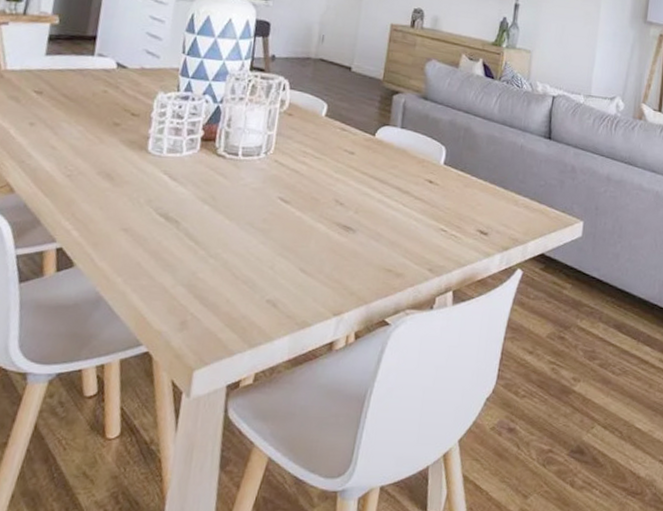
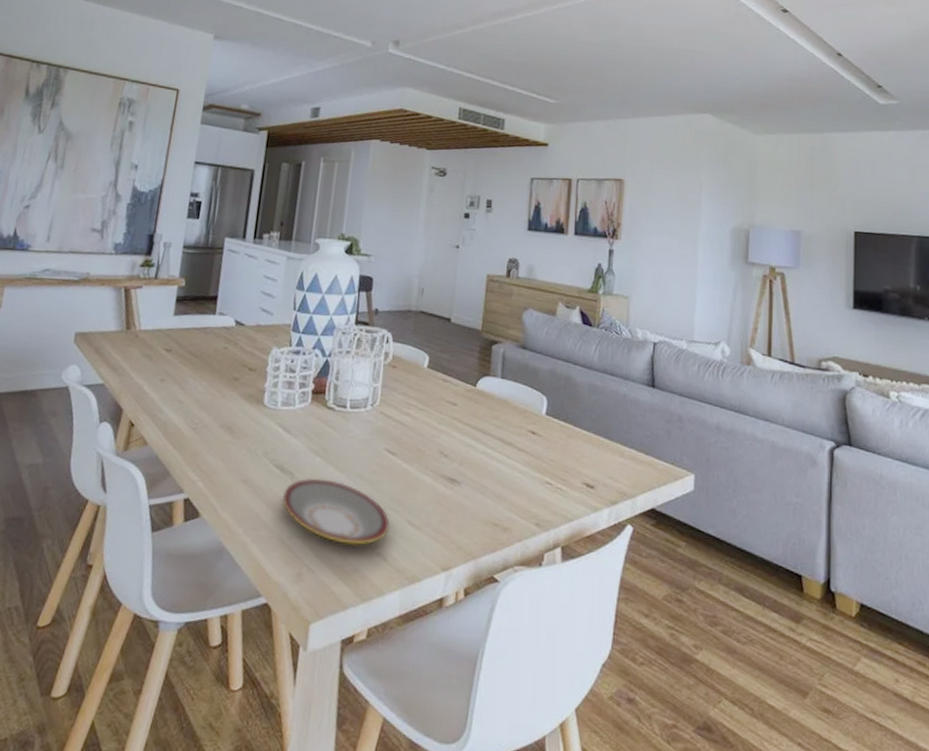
plate: none [166,226,281,293] -> present [282,478,390,546]

